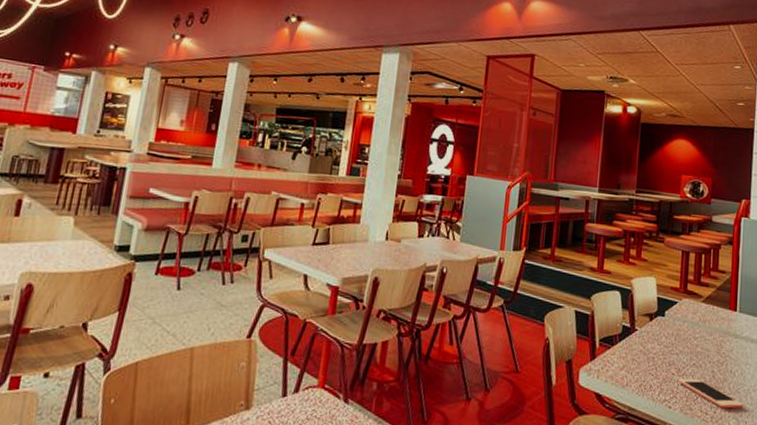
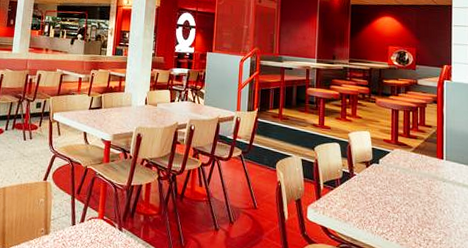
cell phone: present [678,378,744,409] -> none [393,215,454,242]

